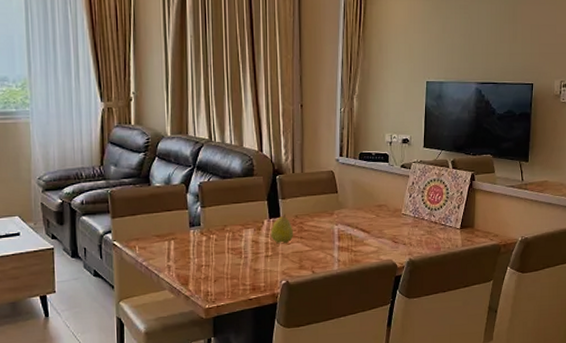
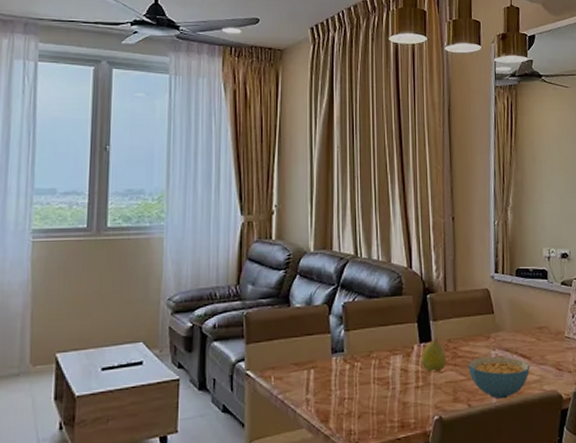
cereal bowl: none [313,230,368,267] -> present [468,356,530,400]

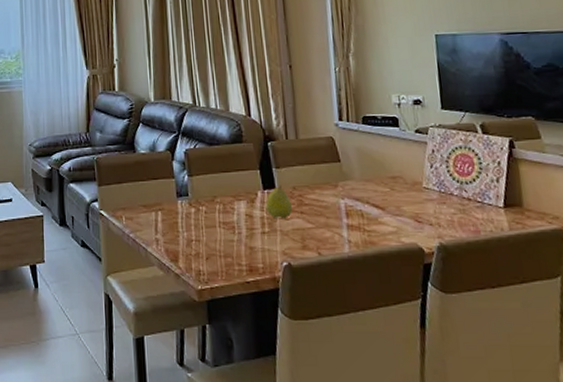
cereal bowl: present [468,356,530,400] -> none [316,205,385,249]

